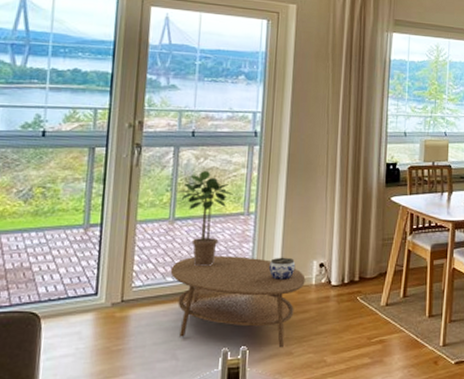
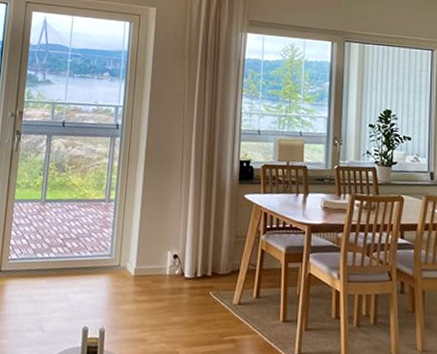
coffee table: present [170,256,306,348] -> none [40,237,160,334]
potted plant: present [177,170,234,267] -> none [48,157,97,248]
jar: present [269,257,296,280] -> none [127,244,151,267]

